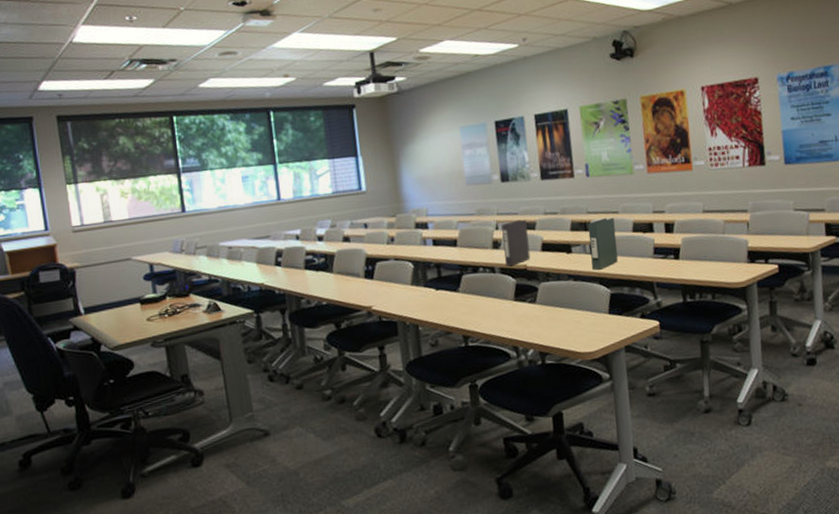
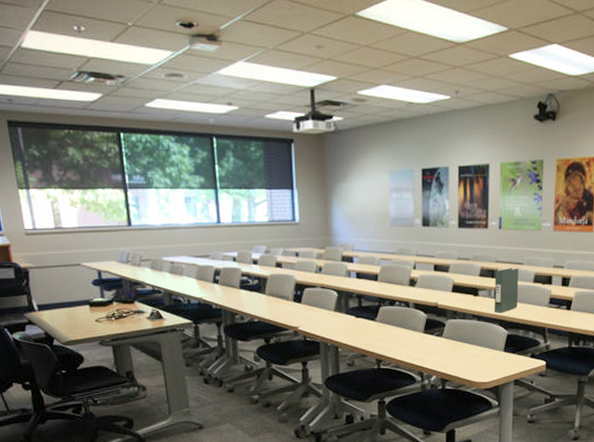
binder: present [501,219,531,267] -> none [418,262,442,303]

